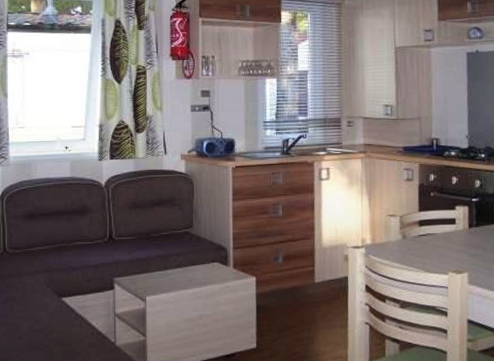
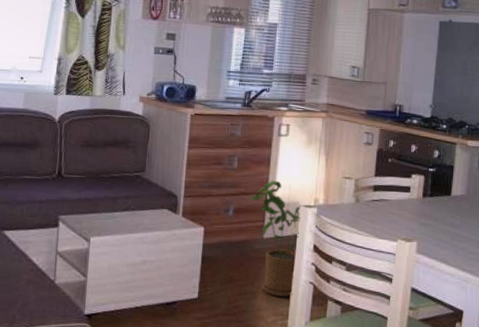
house plant: none [298,224,350,340] -> present [250,180,301,297]

